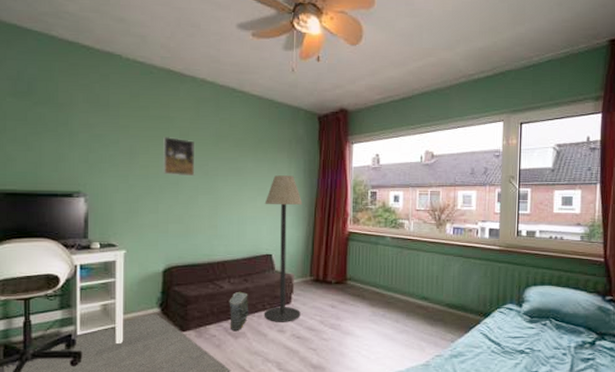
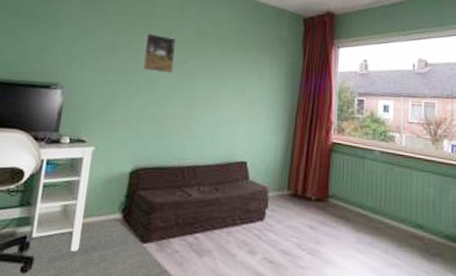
bag: present [229,291,249,330] -> none [195,201,218,247]
floor lamp: present [263,175,303,322] -> none [233,77,283,243]

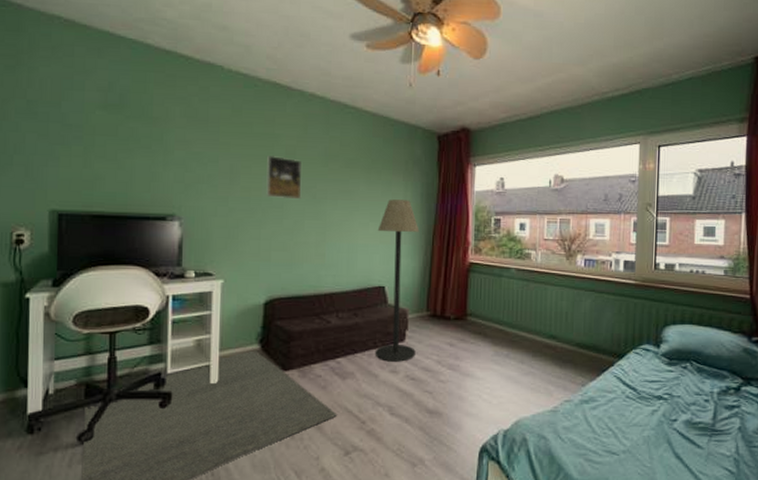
floor lamp: none [233,77,283,243] -> present [375,199,420,362]

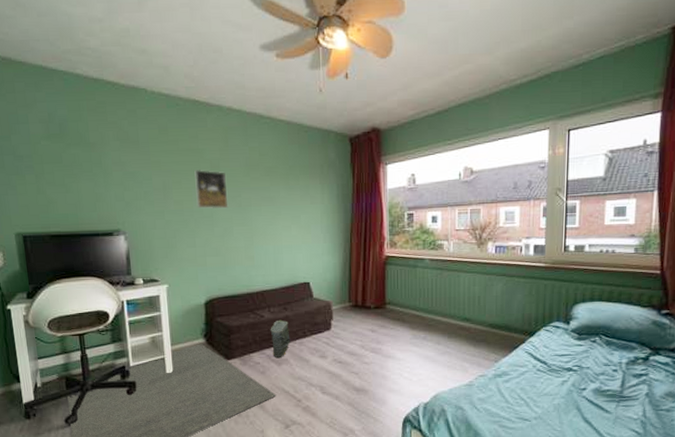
bag: none [336,327,359,370] -> present [270,319,291,357]
floor lamp: present [375,199,420,362] -> none [299,202,341,348]

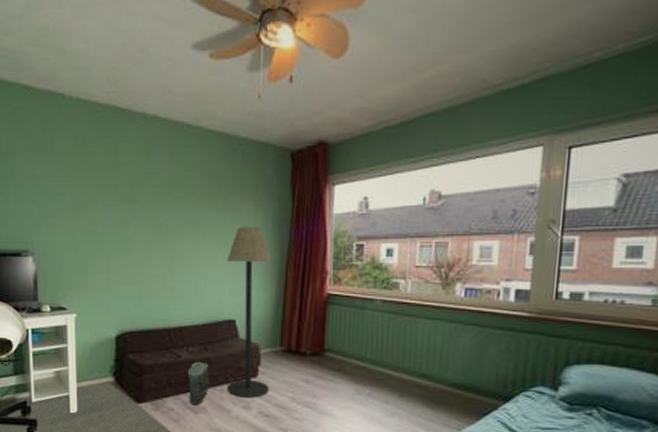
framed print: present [194,169,229,209] -> none [112,185,147,231]
floor lamp: none [299,202,341,348] -> present [226,227,272,398]

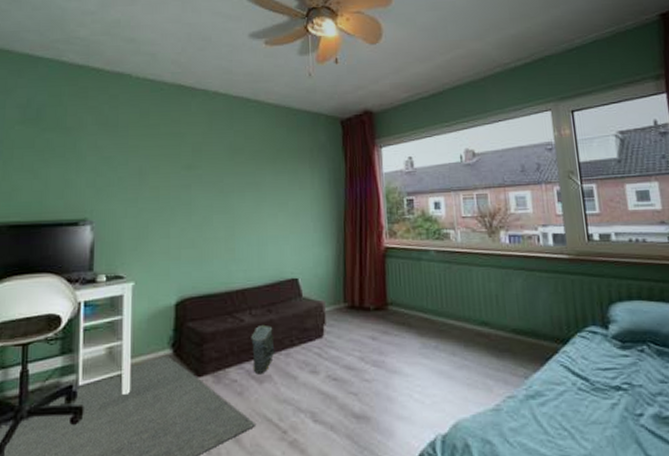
floor lamp: present [226,227,272,398] -> none [286,187,336,361]

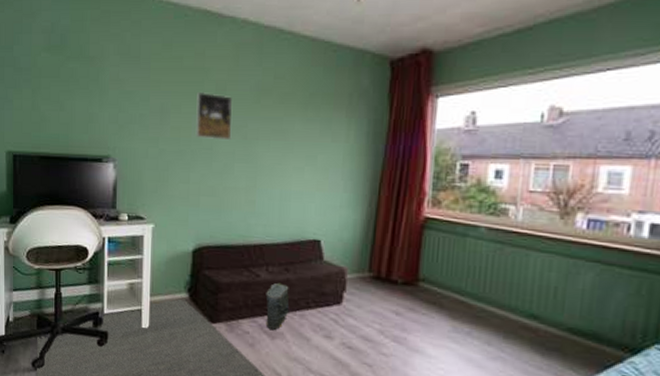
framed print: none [174,153,209,196] -> present [195,91,233,141]

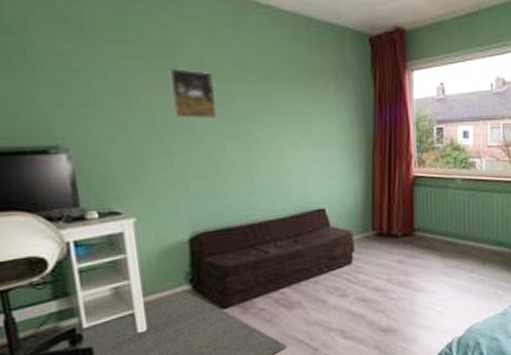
bag: present [265,282,290,330] -> none [277,255,304,301]

